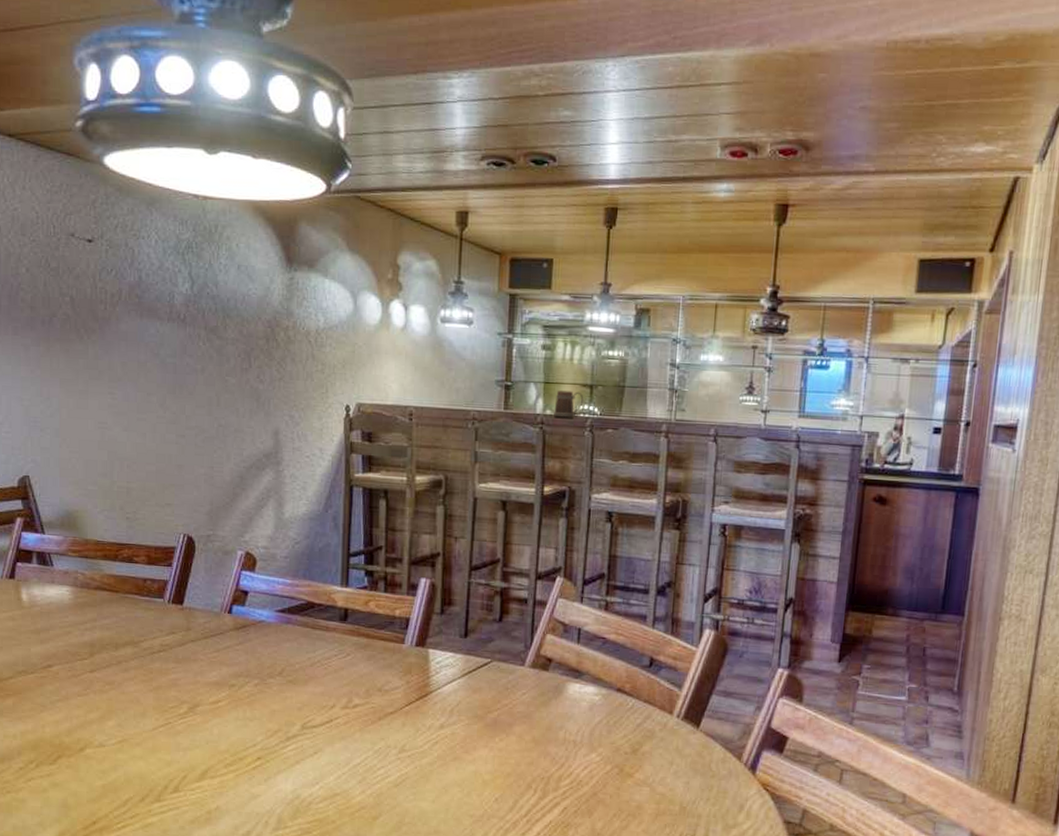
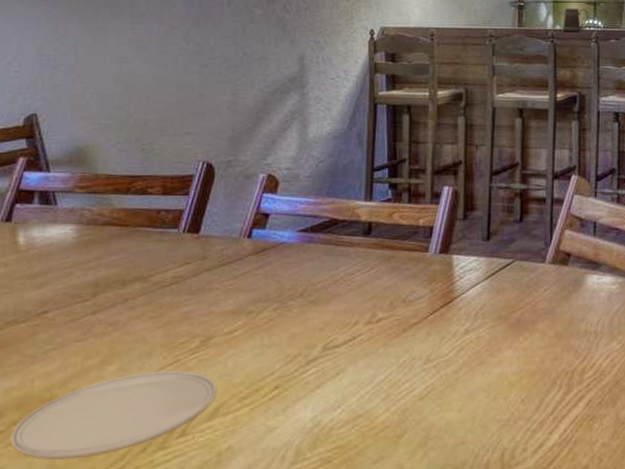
plate: none [29,730,205,800] -> present [10,370,217,460]

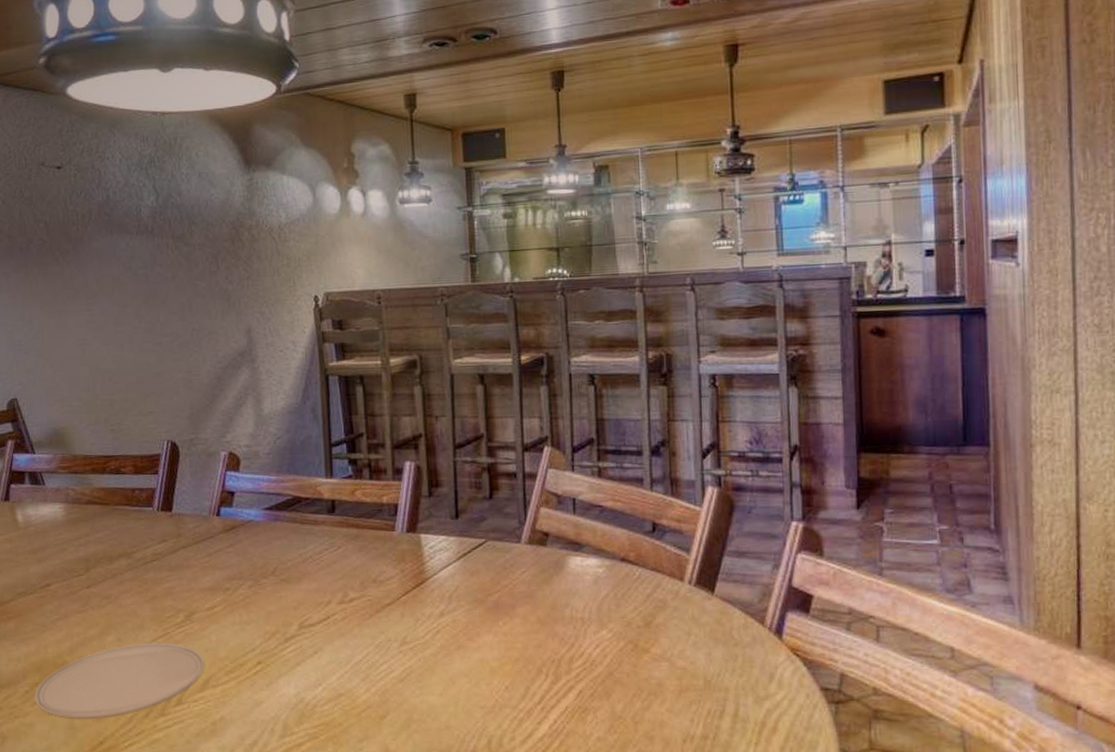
beer mug: present [563,8,589,33] -> none [522,256,552,286]

